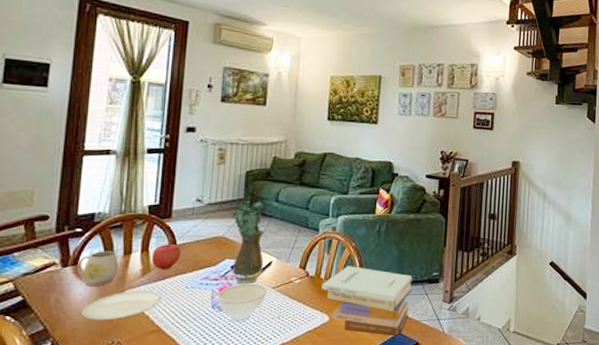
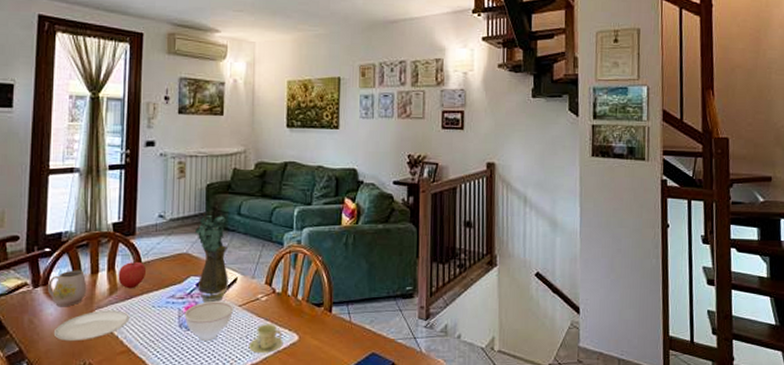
cup and saucer: none [280,305,314,334] -> present [248,324,283,354]
books: present [322,266,413,336] -> none [289,281,384,357]

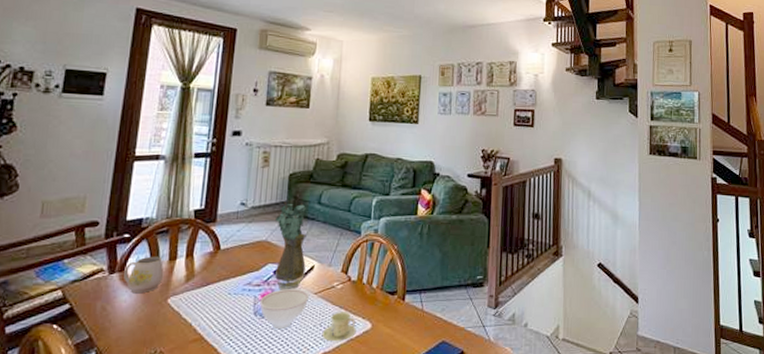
plate: present [53,310,130,342] -> none [125,297,205,329]
fruit: present [118,261,147,289] -> none [195,248,225,276]

